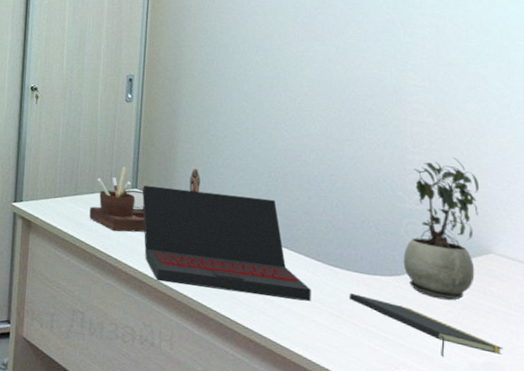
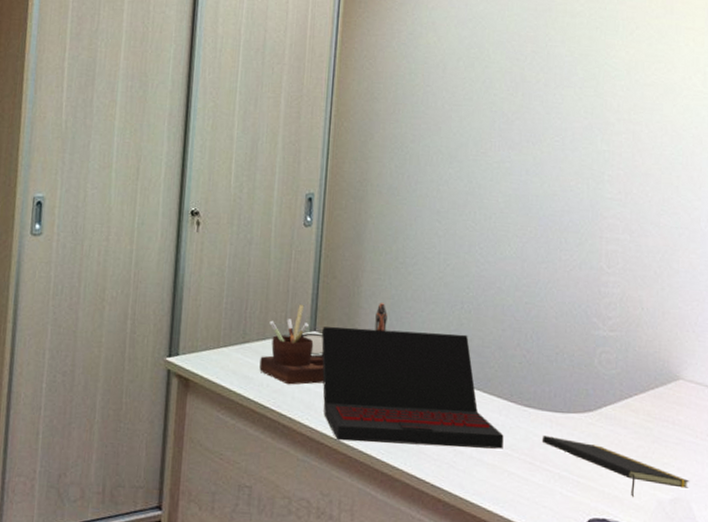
potted plant: present [403,157,480,301] -> none [596,276,671,435]

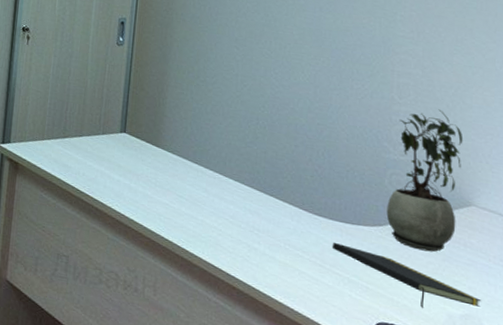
desk organizer: present [259,303,387,385] -> none [77,109,189,177]
laptop: present [321,326,504,449] -> none [130,130,295,250]
potted plant: none [596,276,671,435] -> present [386,109,463,252]

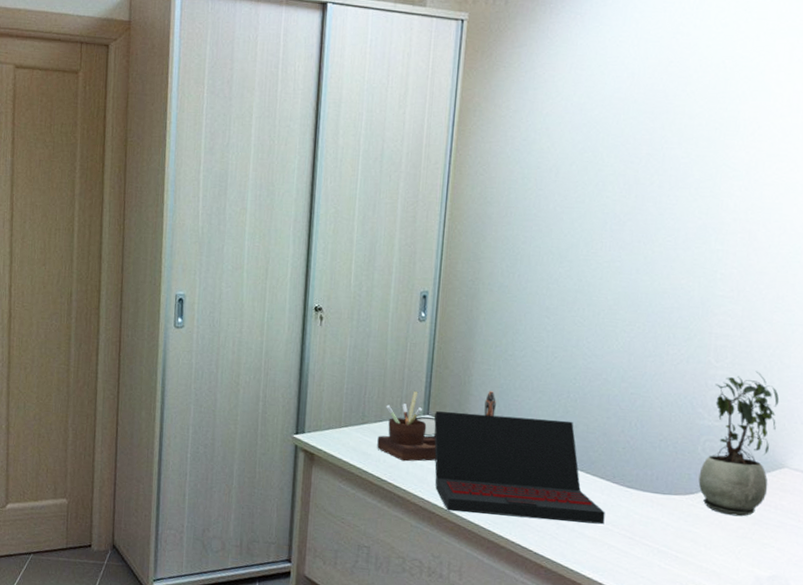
desk organizer: none [77,109,189,177] -> present [377,390,496,462]
laptop: none [130,130,295,250] -> present [434,411,605,525]
notepad: present [331,242,482,308] -> none [642,513,790,572]

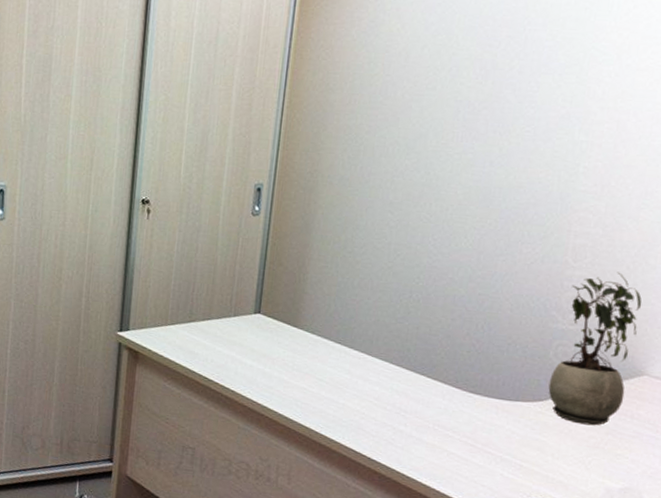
desk organizer: present [377,390,496,462] -> none [204,288,333,362]
laptop: present [434,411,605,525] -> none [265,310,446,431]

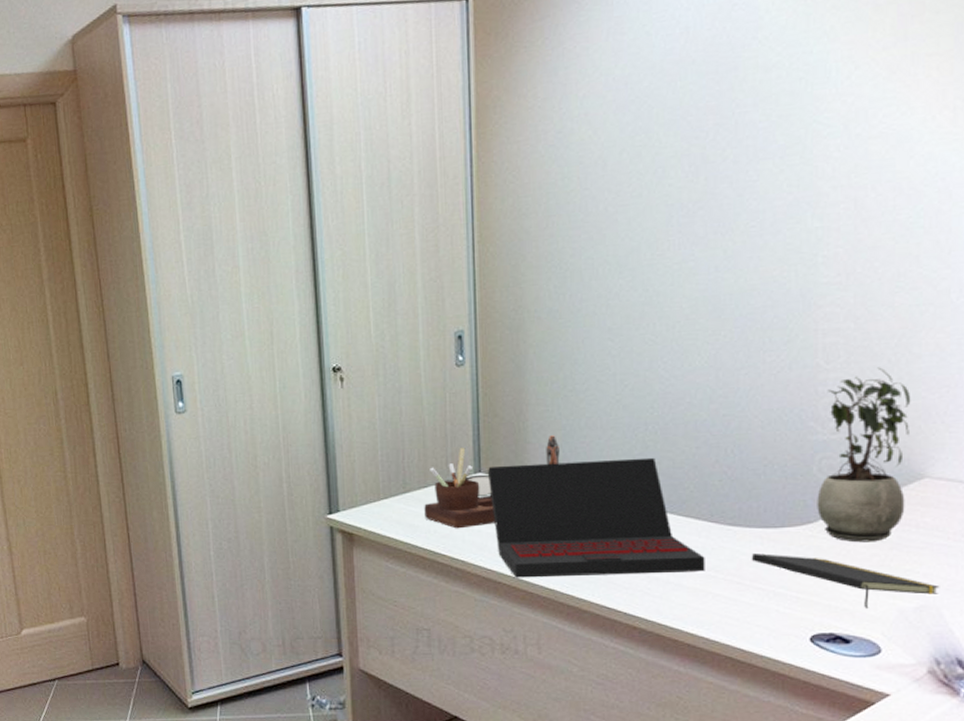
desk organizer: none [204,288,333,362] -> present [424,435,560,529]
laptop: none [265,310,446,431] -> present [487,457,705,578]
notepad: none [485,420,644,483] -> present [751,552,940,608]

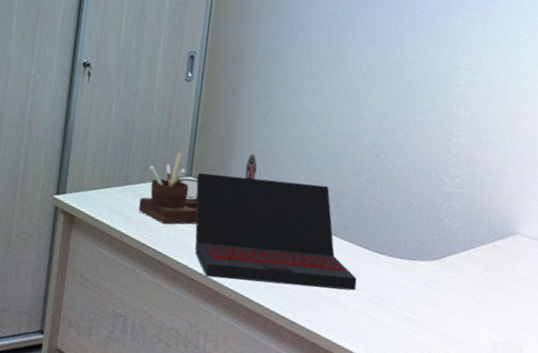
notepad: present [751,552,940,608] -> none [390,279,522,339]
potted plant: present [817,367,911,543] -> none [441,140,512,283]

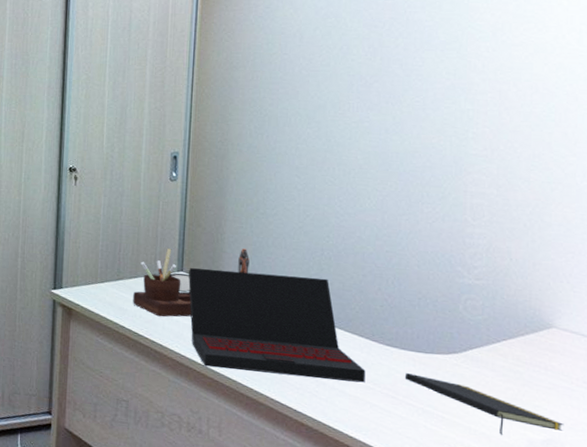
notepad: none [390,279,522,339] -> present [404,372,564,435]

